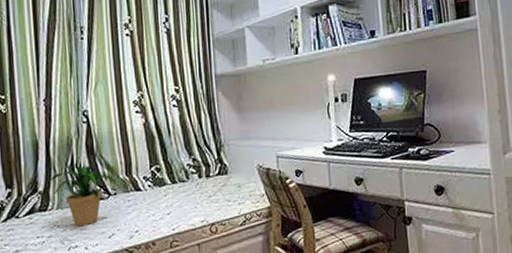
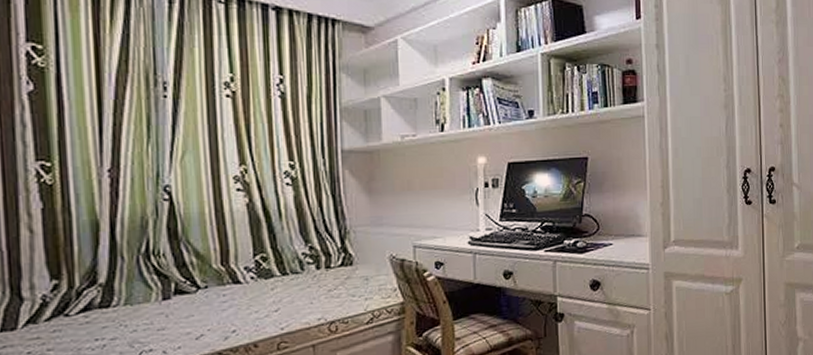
potted plant: present [48,166,119,227] -> none [113,253,211,327]

